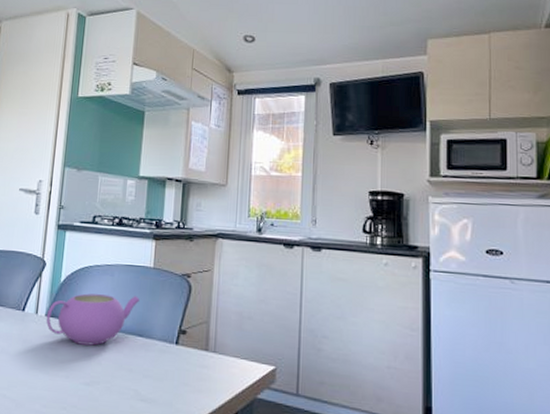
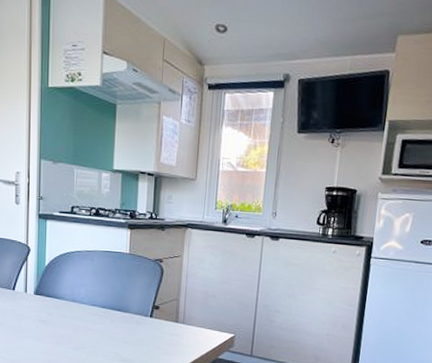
teapot: present [46,293,140,346] -> none [35,275,117,319]

